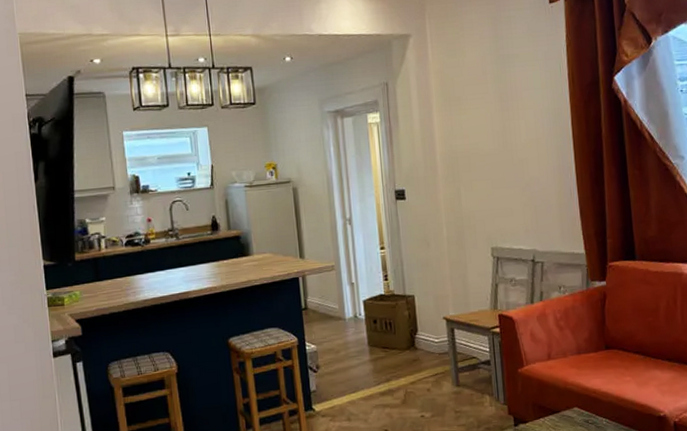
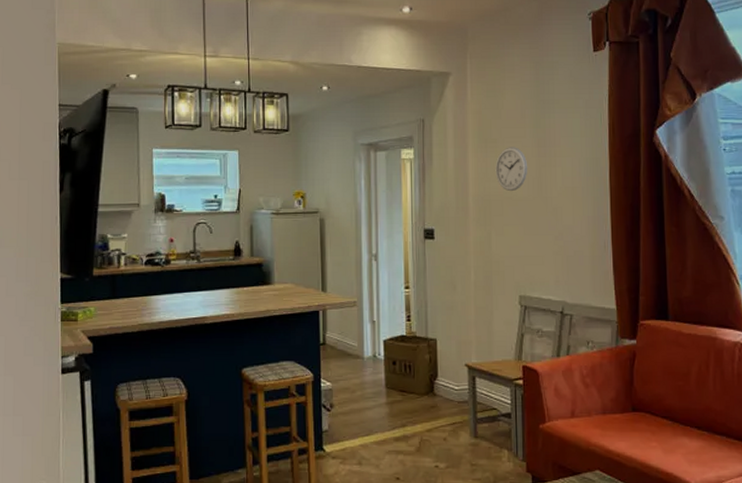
wall clock: none [460,103,492,148] -> present [495,147,528,192]

